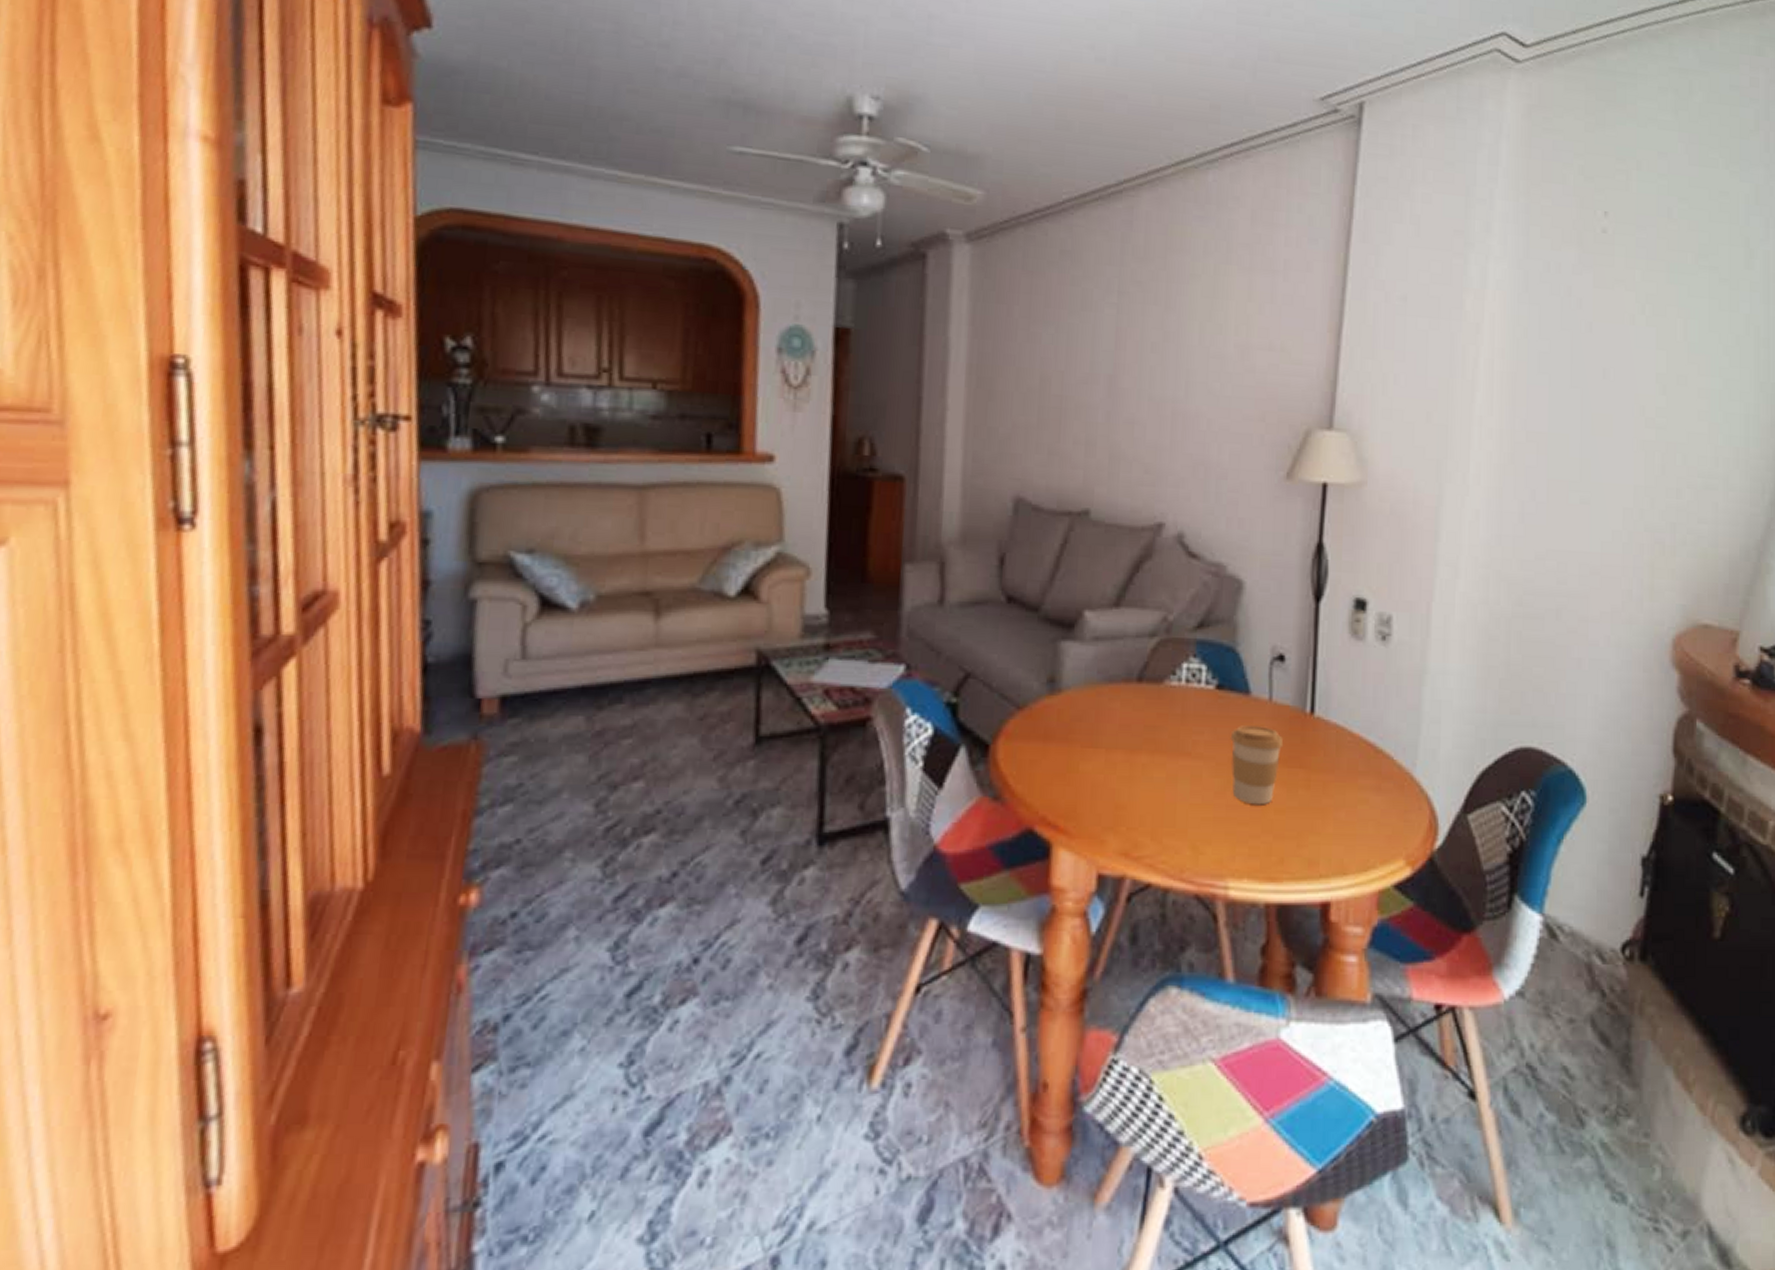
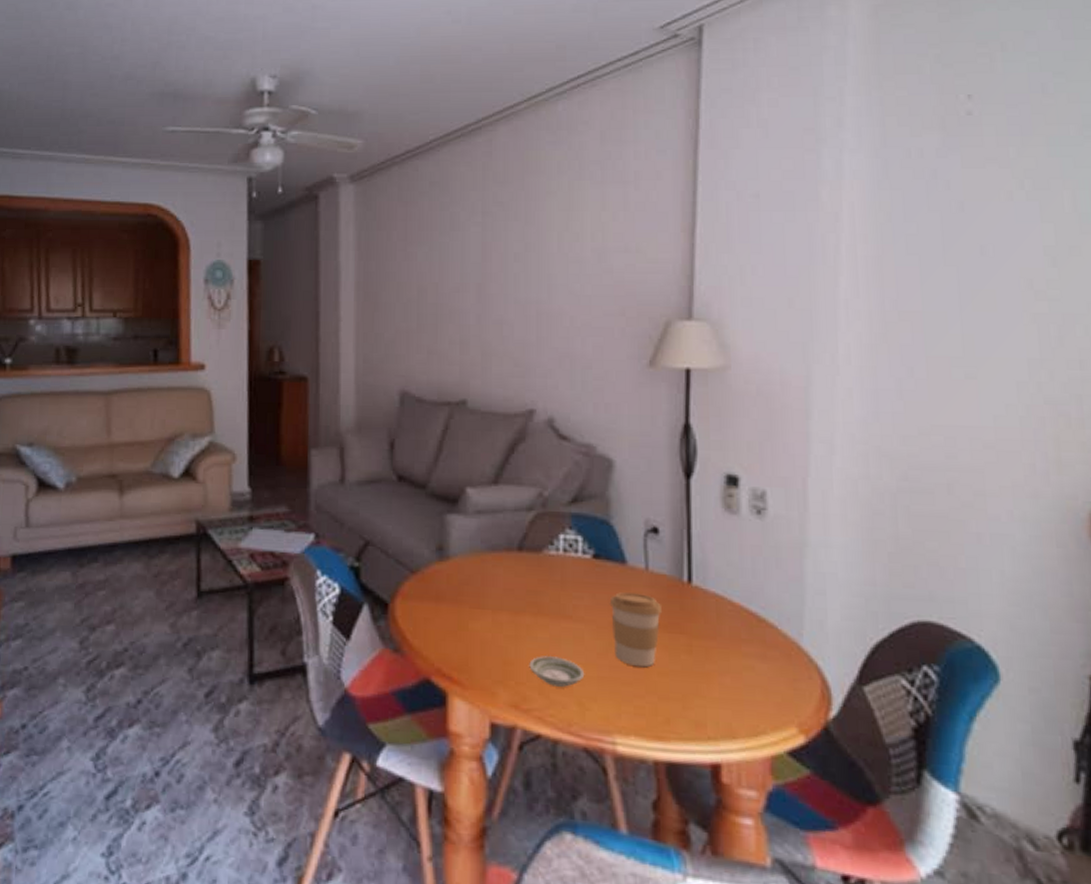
saucer: none [1142,796,1201,830] -> present [529,655,585,687]

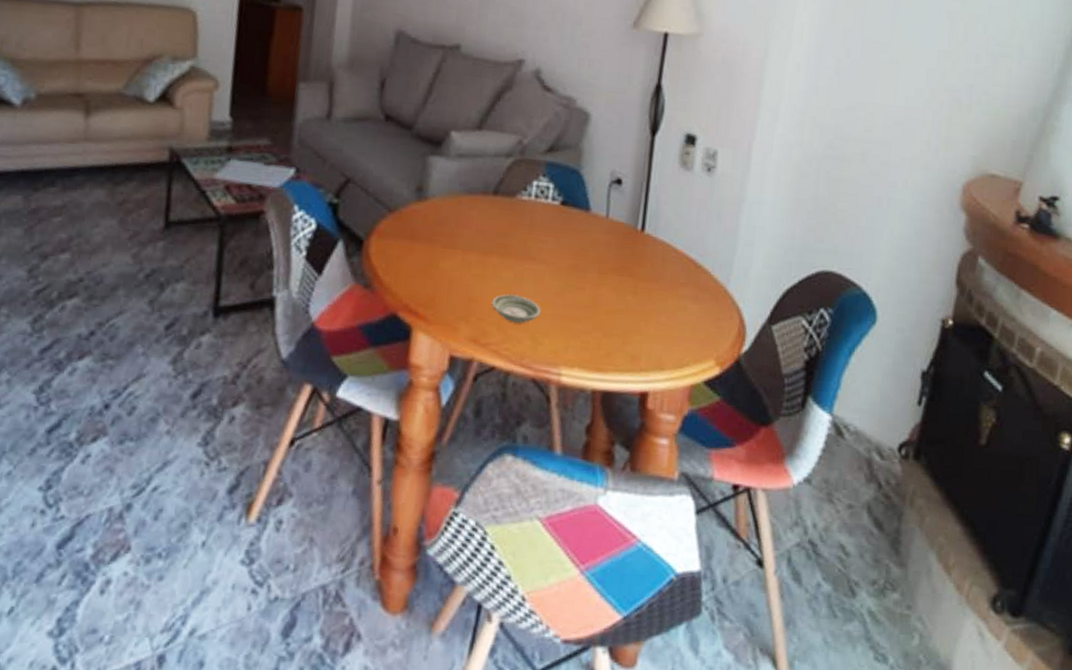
coffee cup: present [609,592,663,668] -> none [569,237,617,307]

